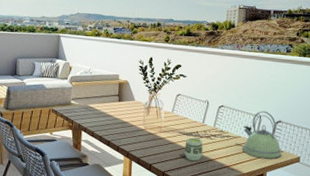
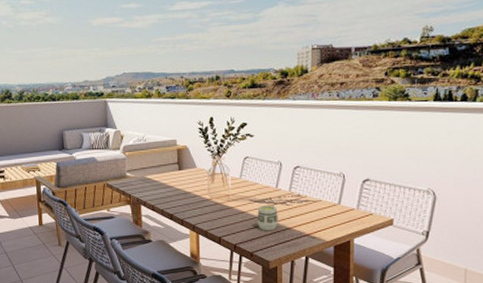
kettle: present [242,111,282,159] -> none [324,169,371,224]

